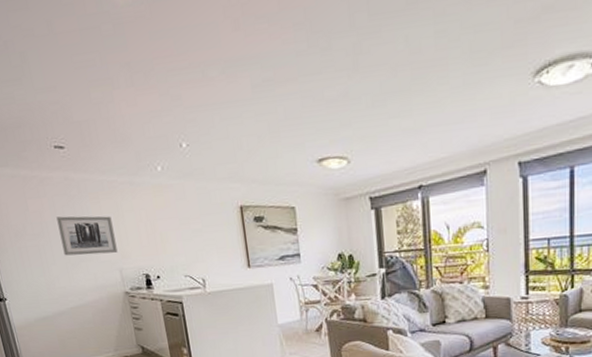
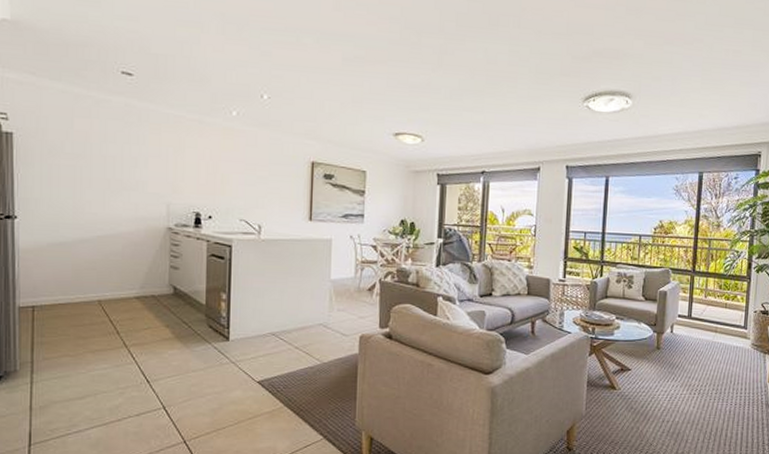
wall art: present [56,216,118,256] -> none [104,140,170,186]

